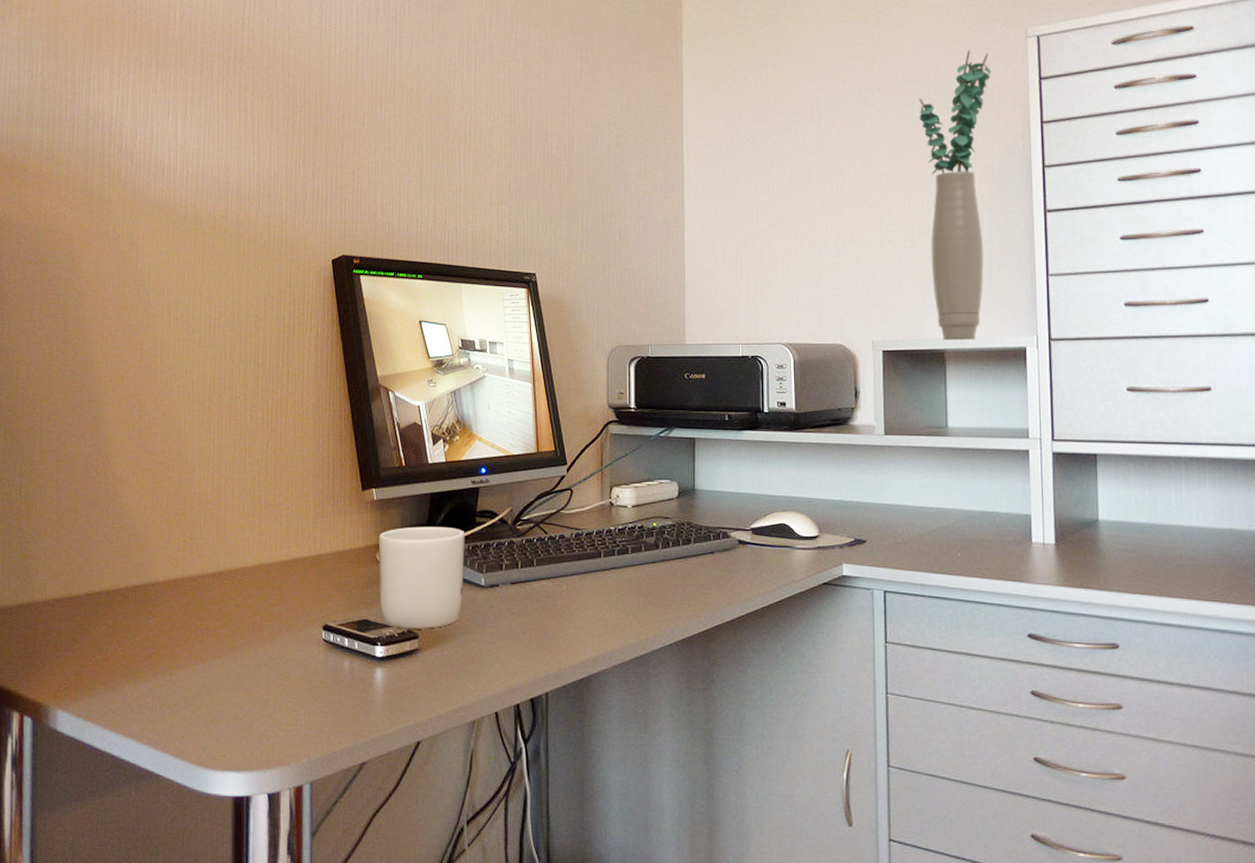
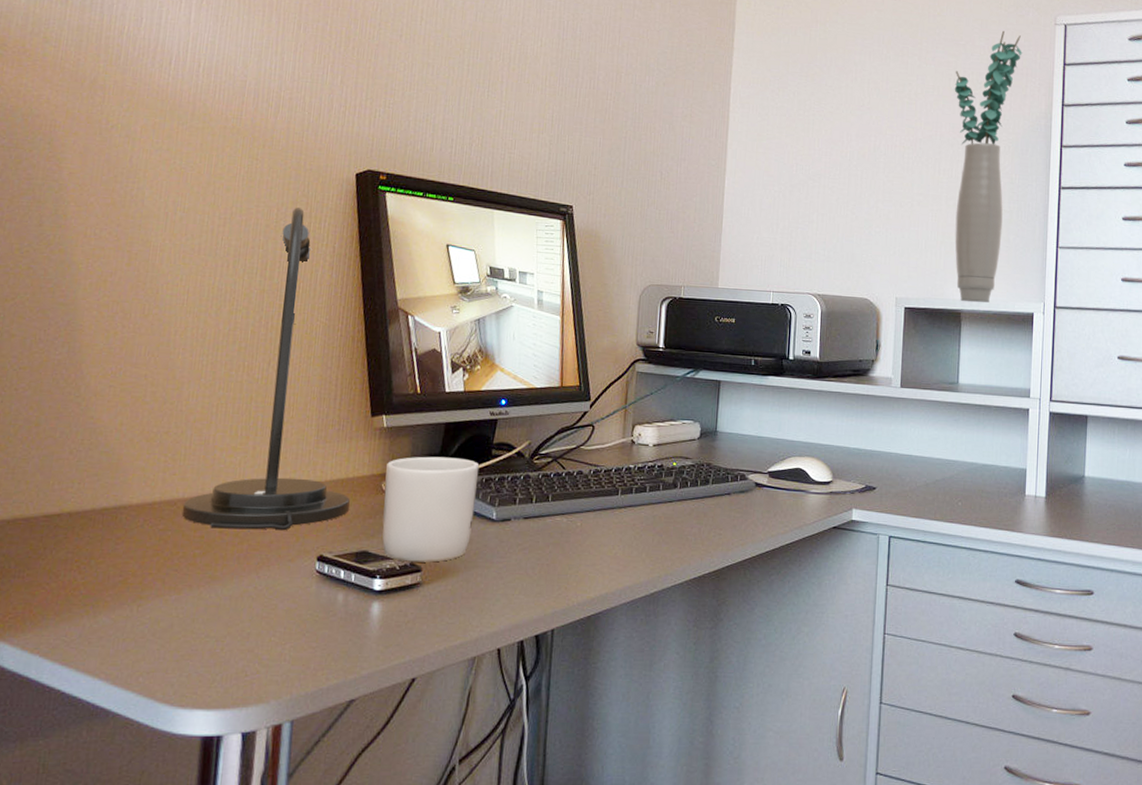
desk lamp: none [201,297,348,602] -> present [182,207,350,531]

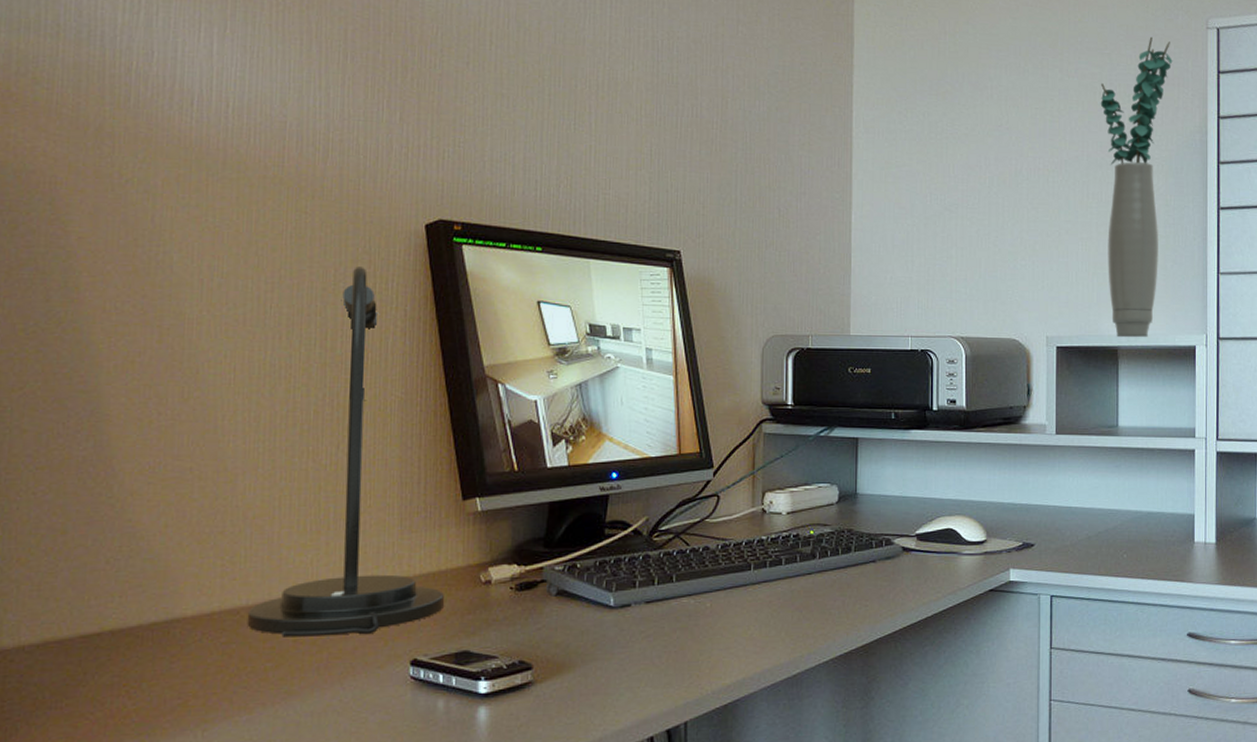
mug: present [382,456,480,563] -> none [483,540,592,660]

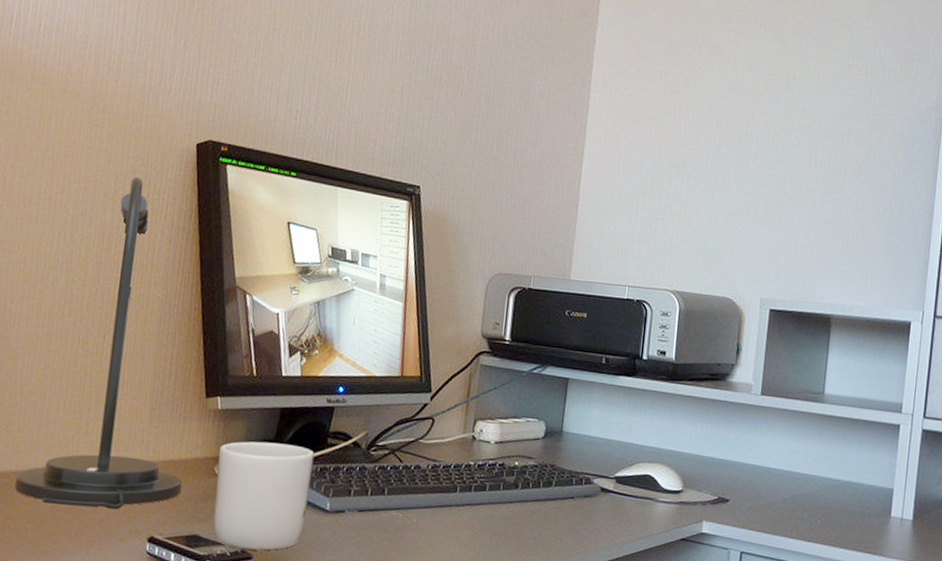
mug: none [483,540,592,660] -> present [213,441,315,551]
vase: present [1100,36,1173,338] -> none [827,10,915,309]

